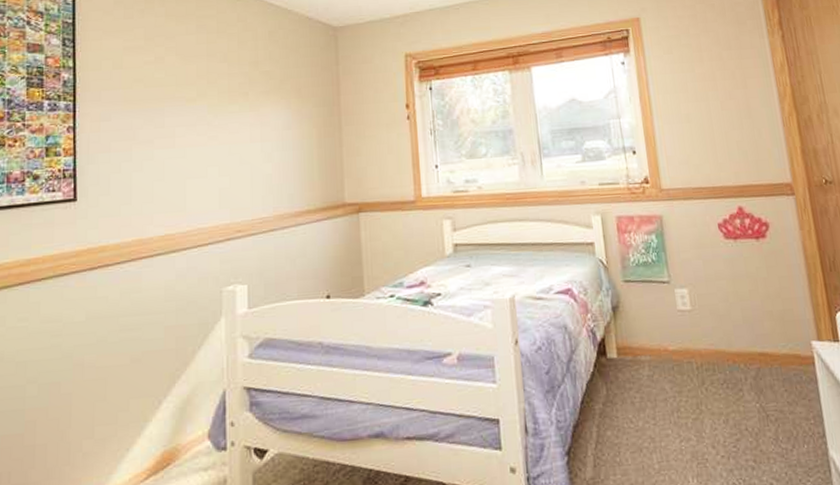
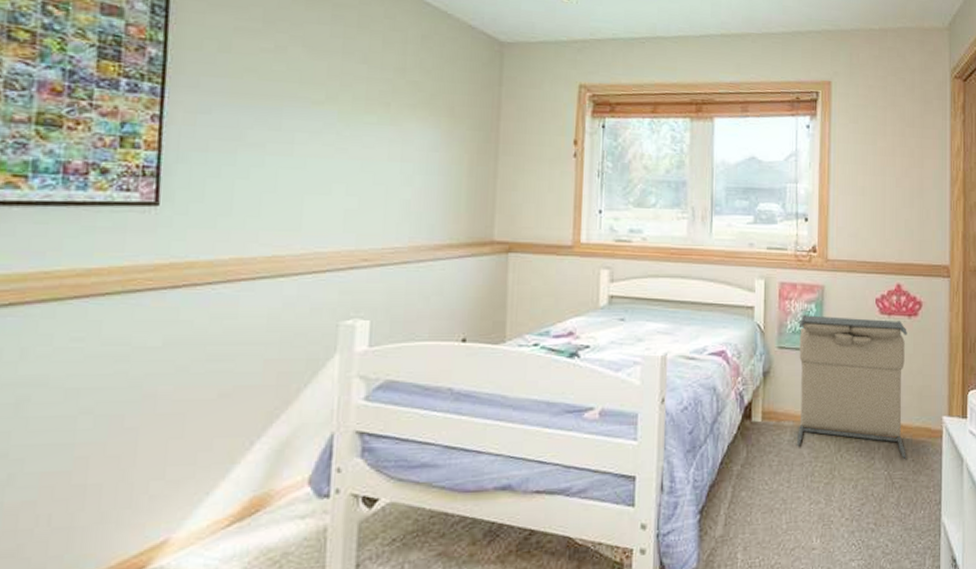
laundry hamper: none [642,244,778,389] -> present [796,314,907,459]

